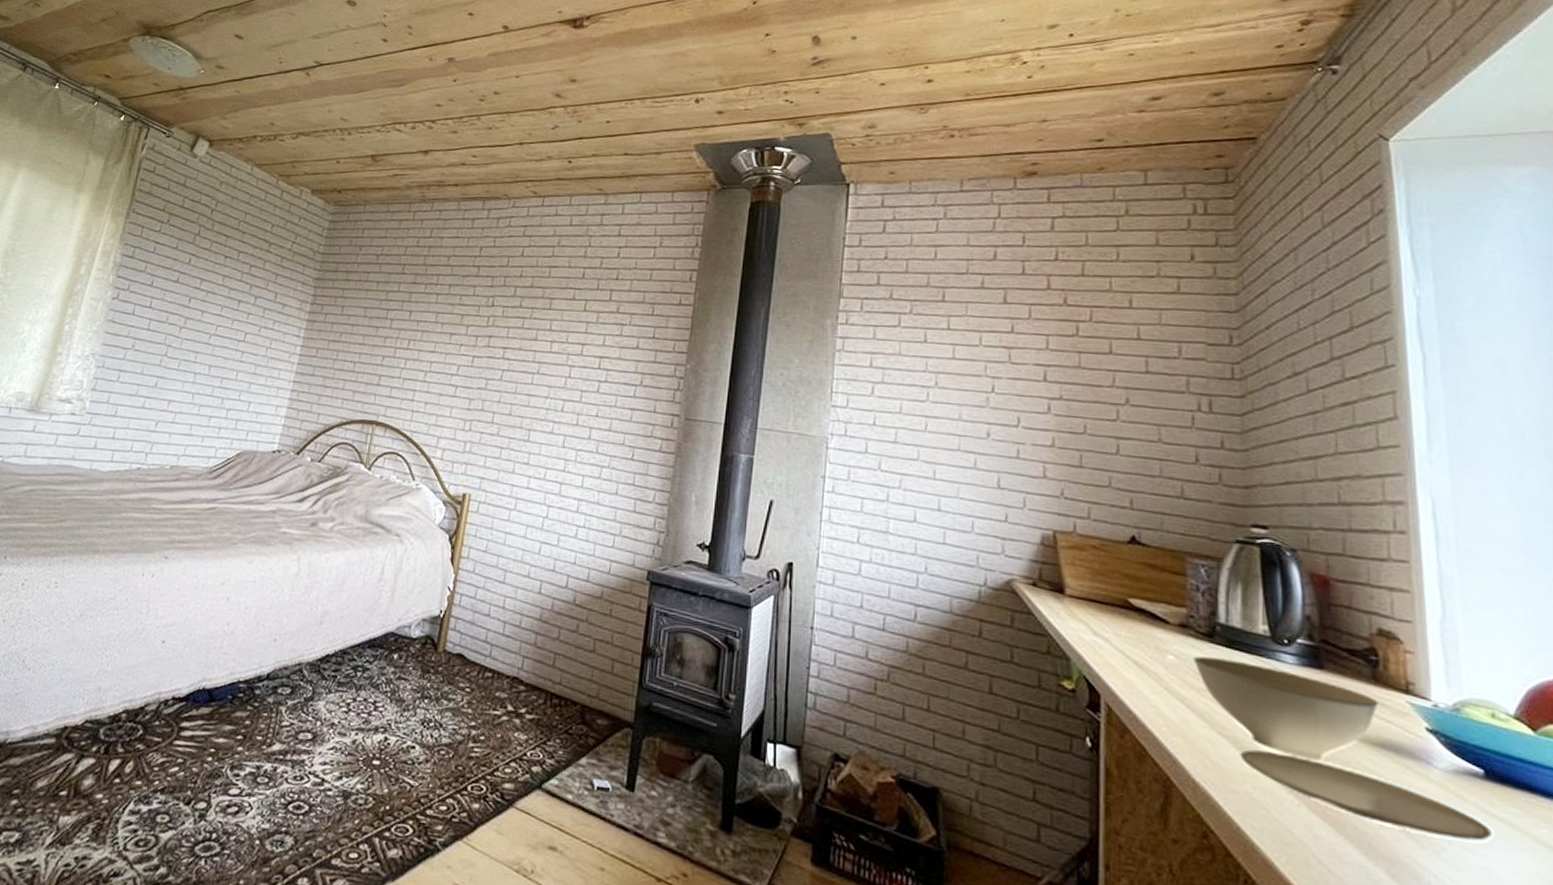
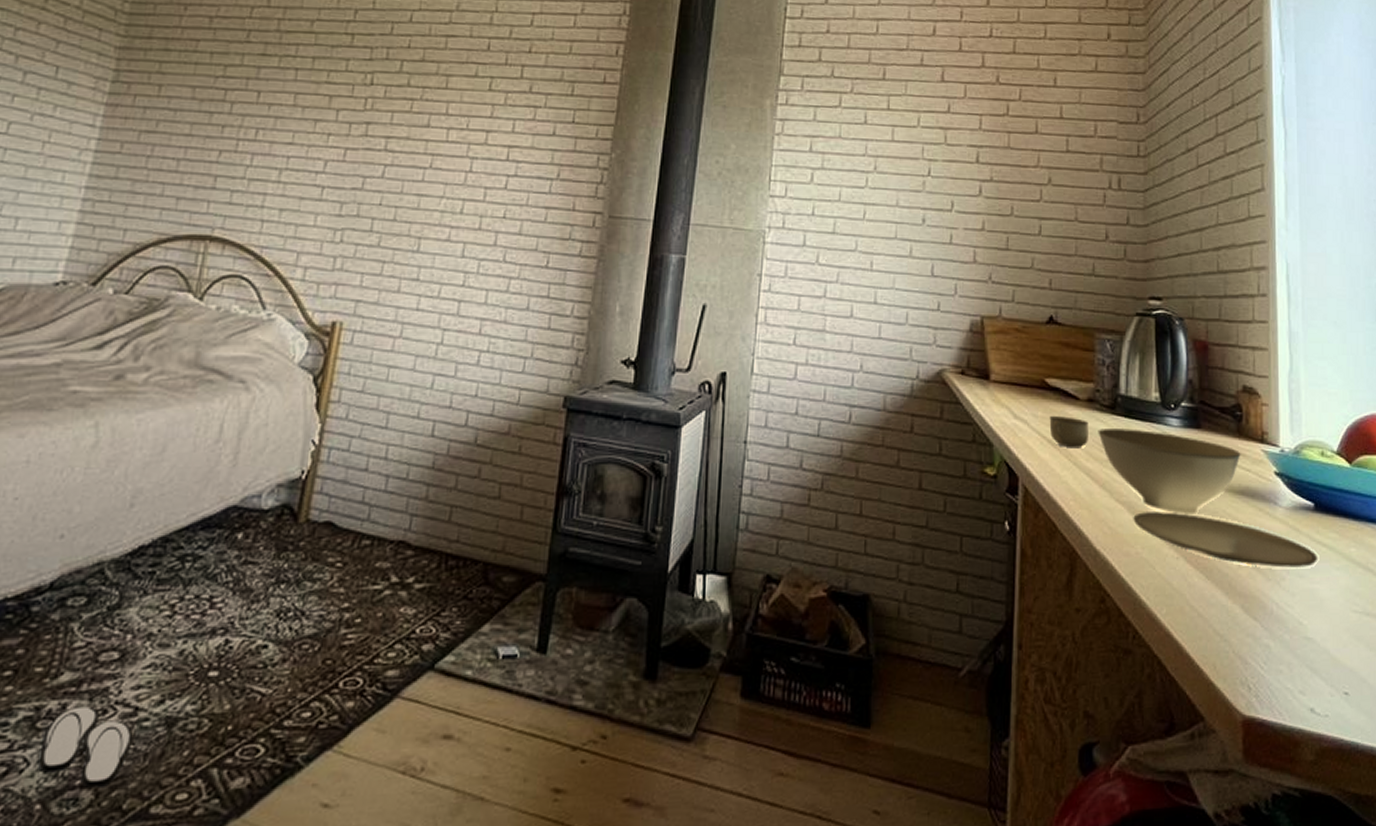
slippers: none [258,771,321,836] -> present [38,706,134,788]
cup: none [1134,637,1182,674] -> present [1049,416,1089,449]

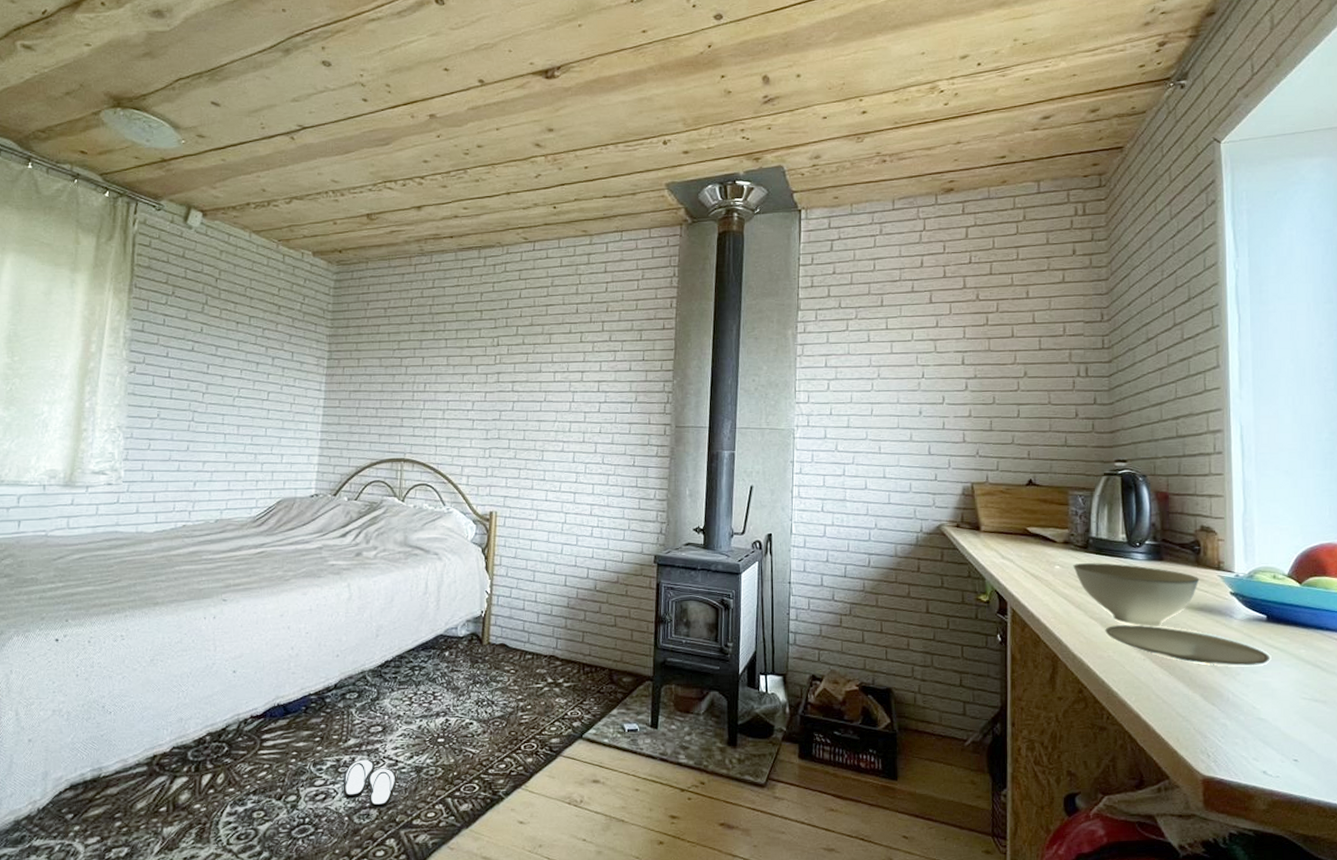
cup: present [1049,416,1089,449] -> none [1031,555,1065,579]

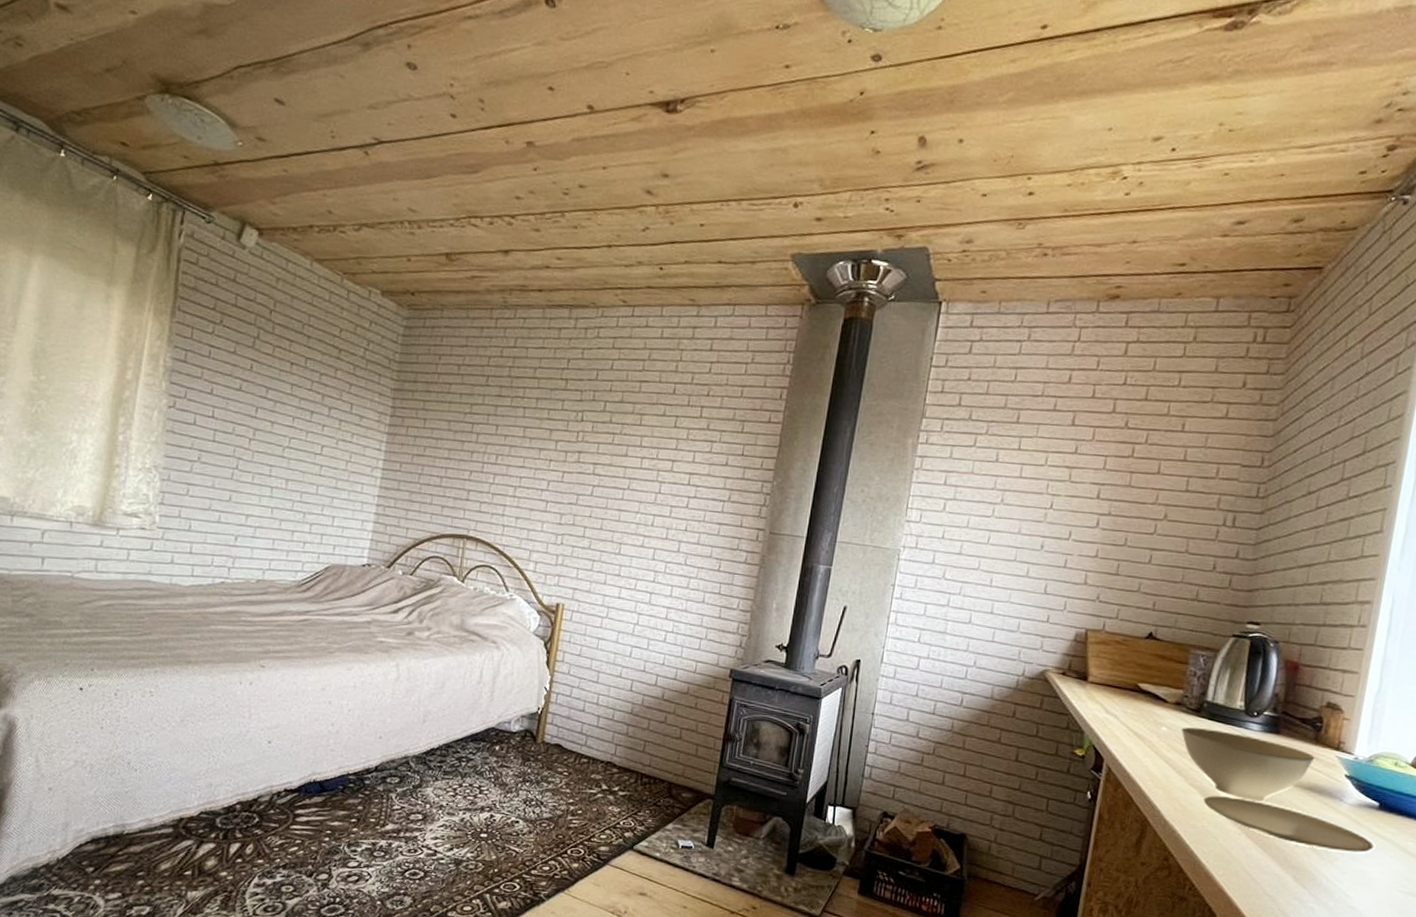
slippers: present [343,759,397,808] -> none [377,846,435,896]

